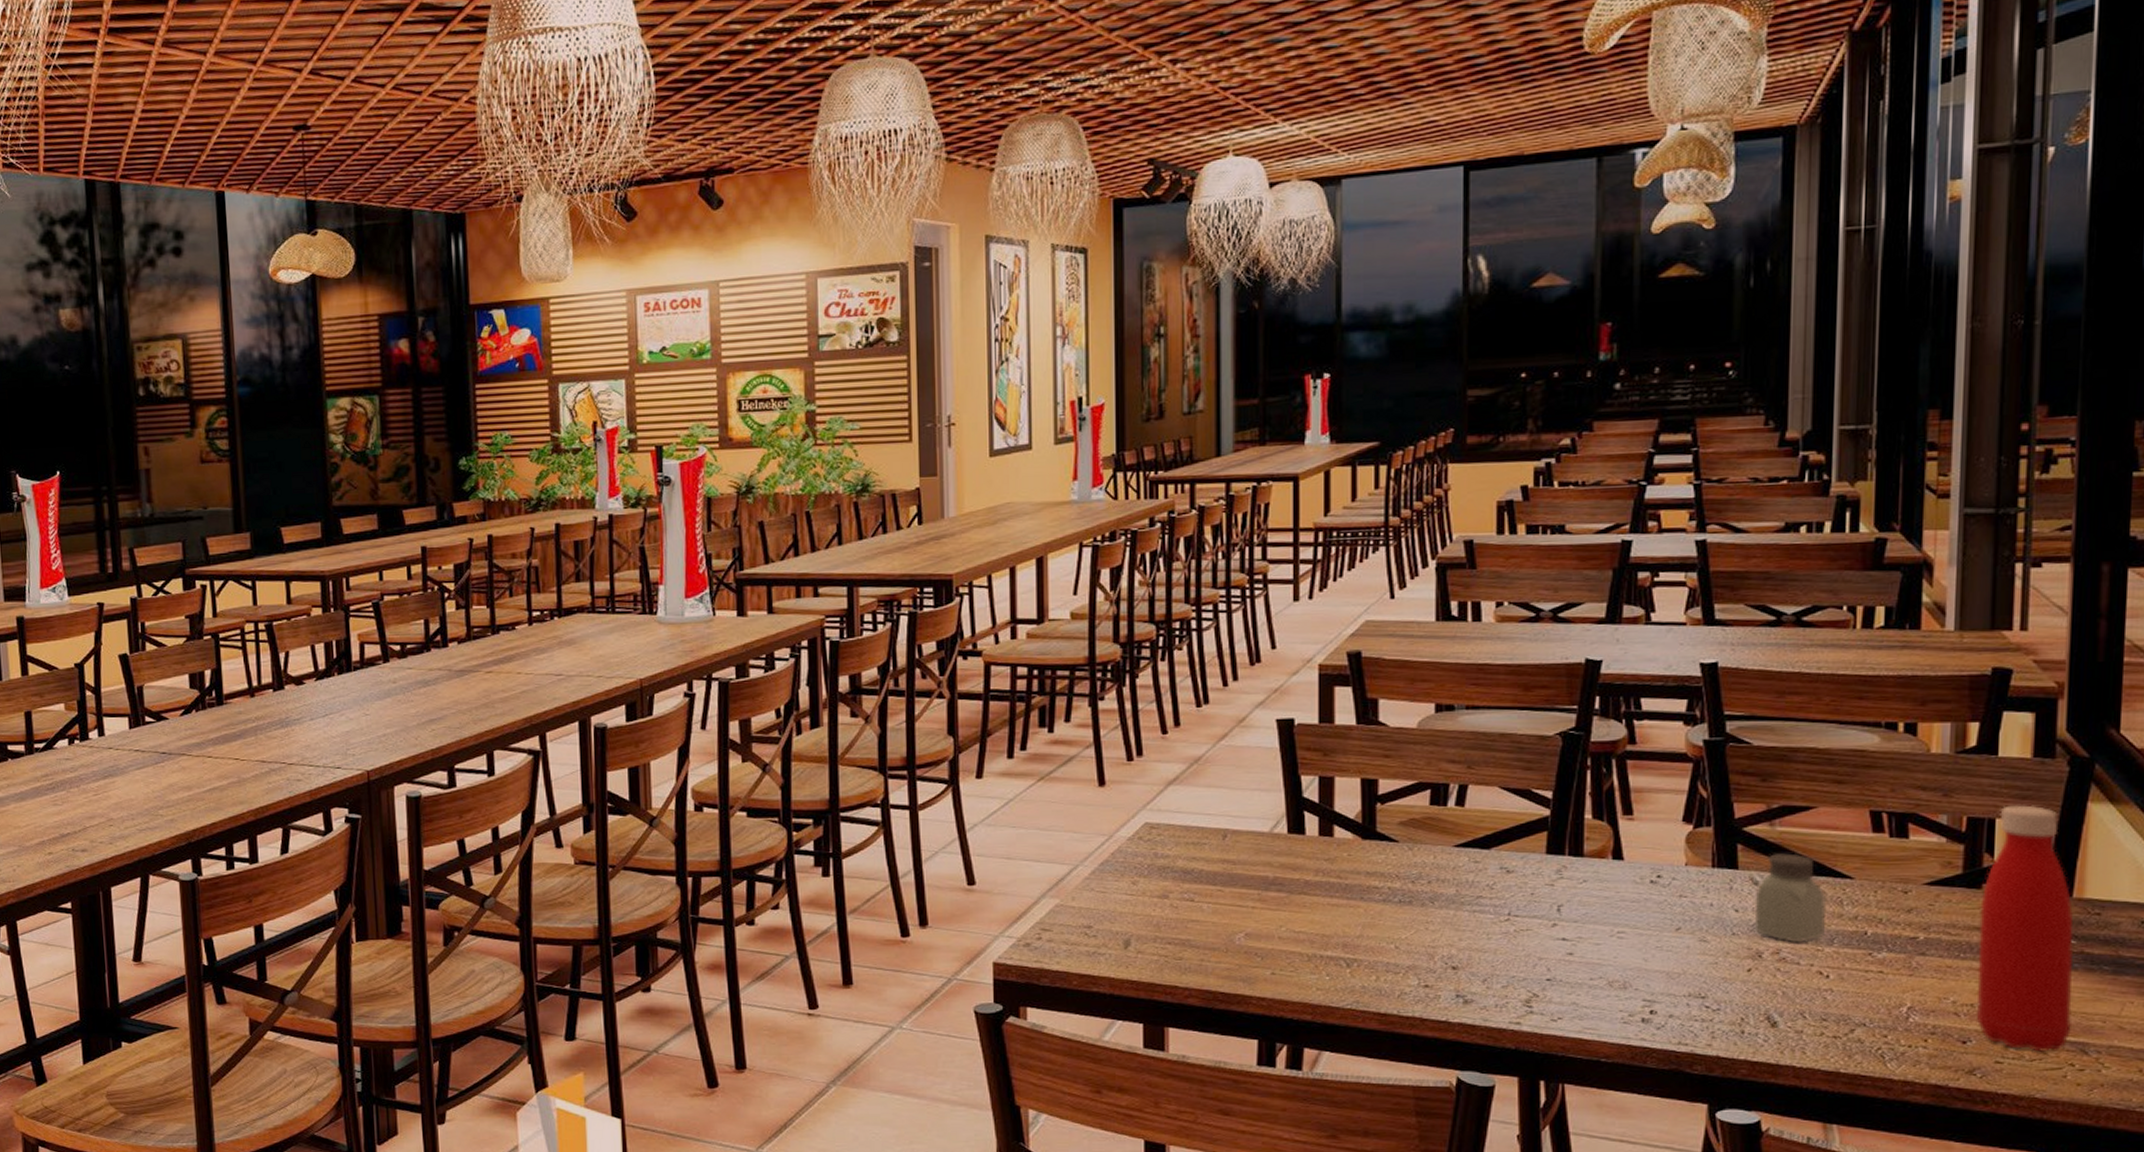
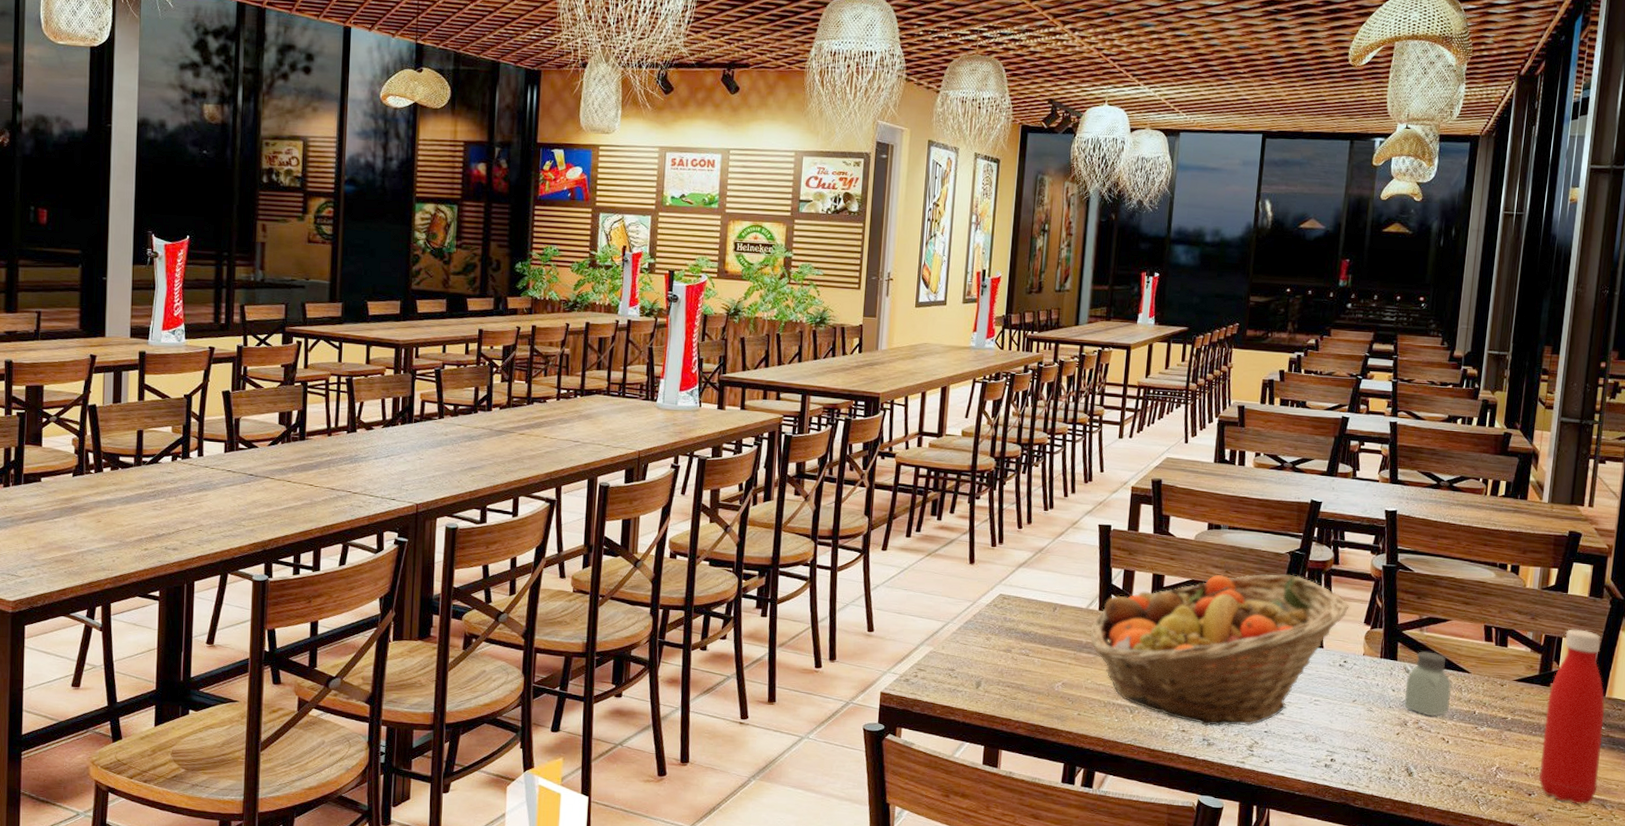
fruit basket: none [1278,762,1658,977] -> present [1090,574,1350,726]

